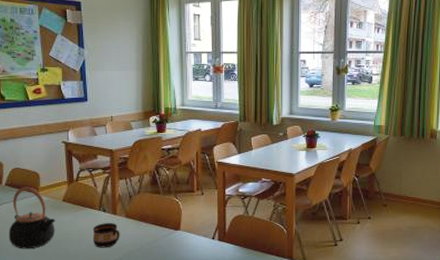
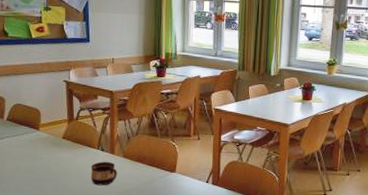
teapot: present [8,187,55,249] -> none [9,122,55,183]

